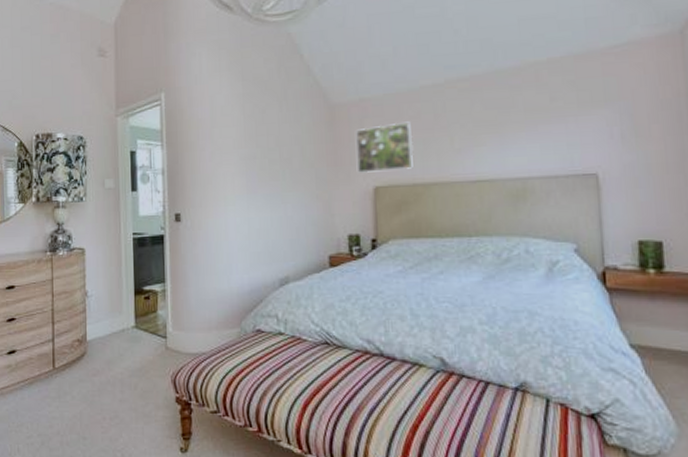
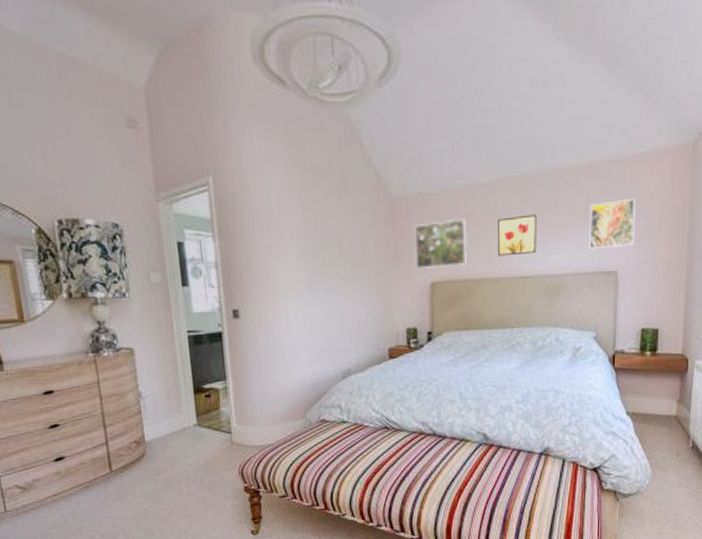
wall art: none [446,114,494,159] -> present [497,214,537,256]
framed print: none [555,93,616,150] -> present [589,198,636,250]

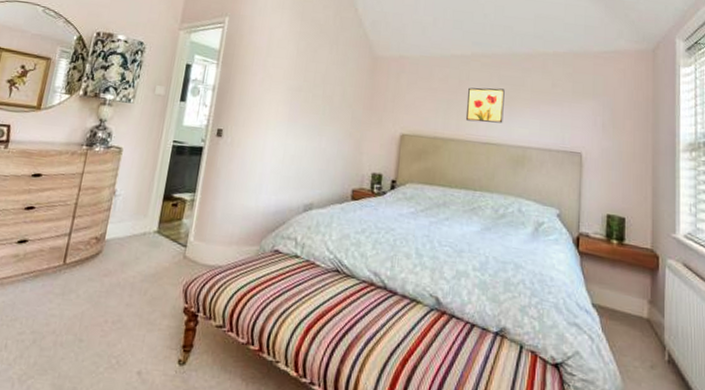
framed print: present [415,218,468,270] -> none [388,81,440,124]
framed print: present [589,198,636,250] -> none [554,87,599,132]

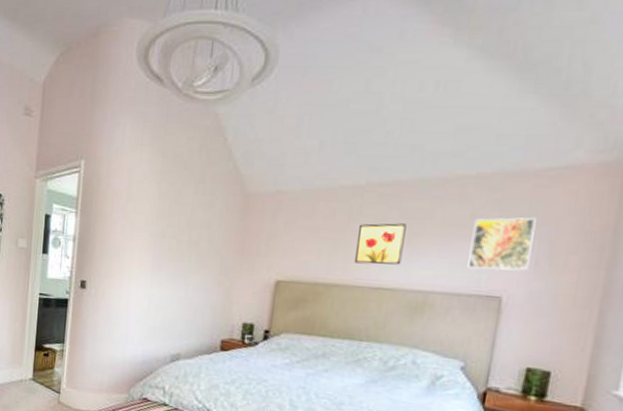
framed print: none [554,87,599,132] -> present [467,217,537,271]

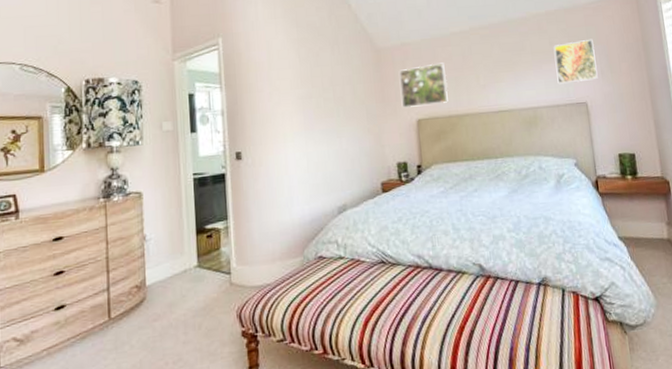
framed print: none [261,220,324,268] -> present [399,62,448,109]
wall art: present [354,223,407,265] -> none [473,56,511,94]

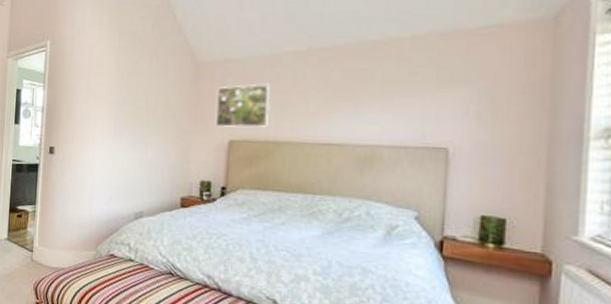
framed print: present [553,38,598,84] -> none [411,72,474,123]

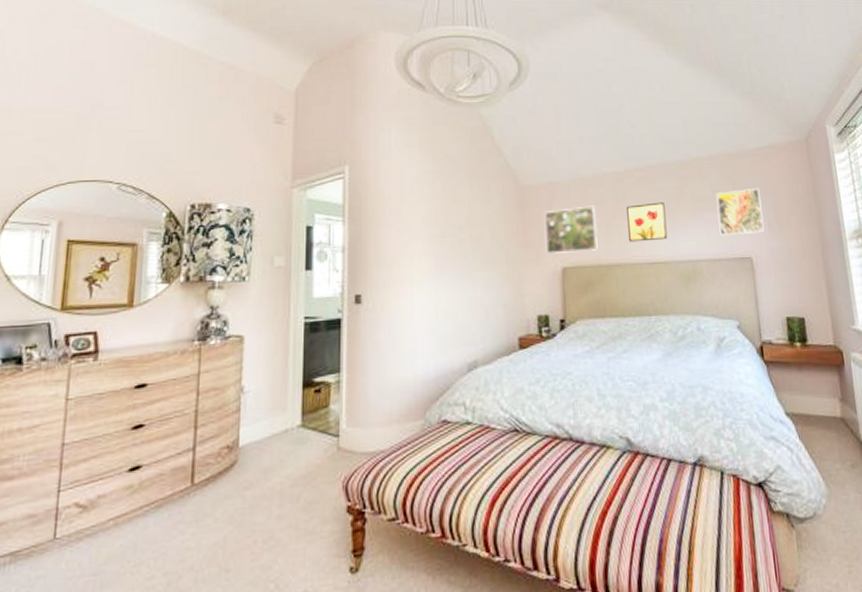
wall art: none [301,83,349,122] -> present [627,202,668,242]
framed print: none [411,72,474,123] -> present [715,187,765,236]

